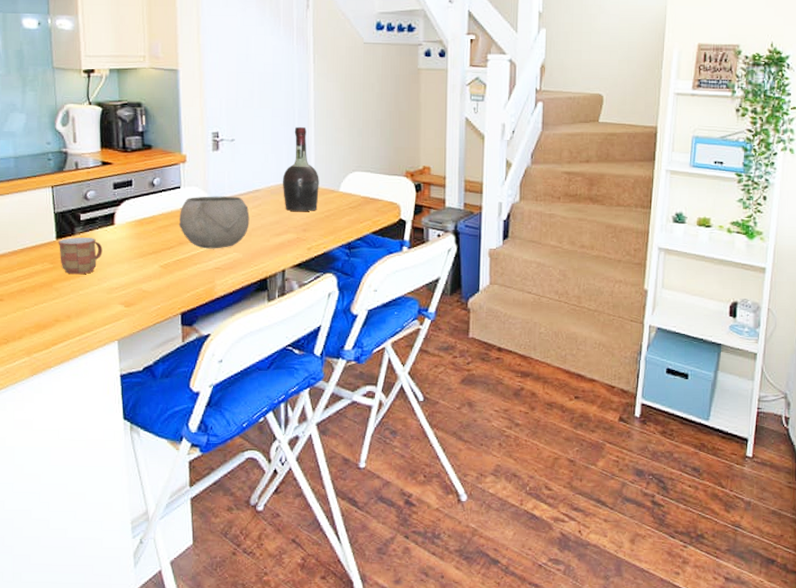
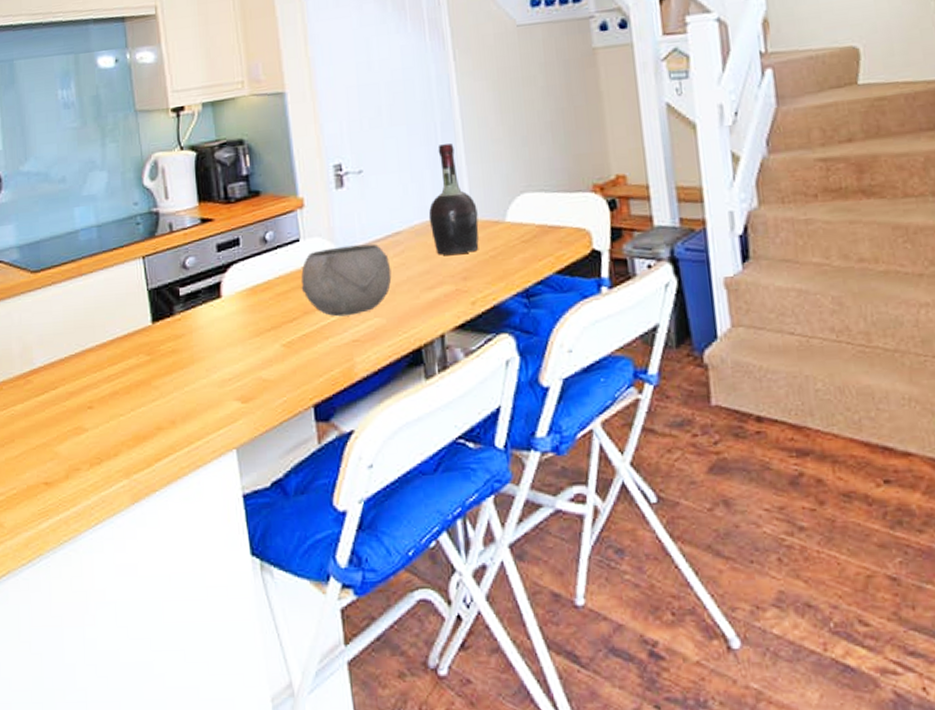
mug: present [58,237,103,275] -> none [154,317,209,367]

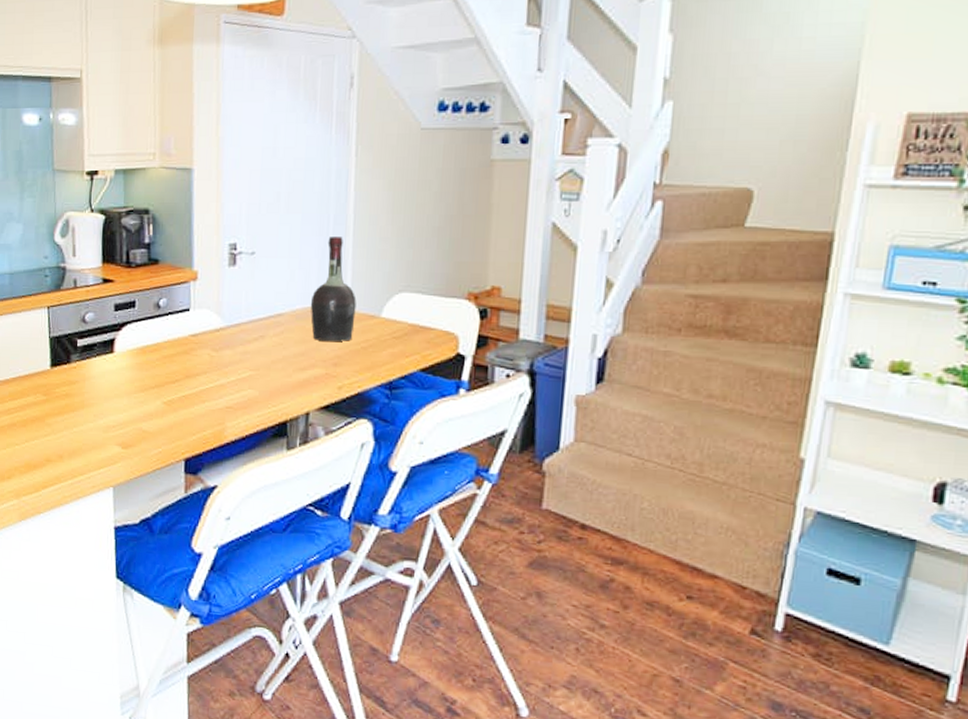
bowl: present [300,243,392,317] -> none [186,320,269,385]

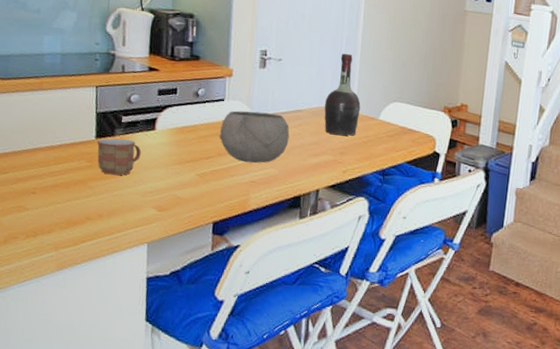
mug: none [52,366,100,409] -> present [97,138,141,176]
bowl: none [186,320,269,385] -> present [219,110,290,164]

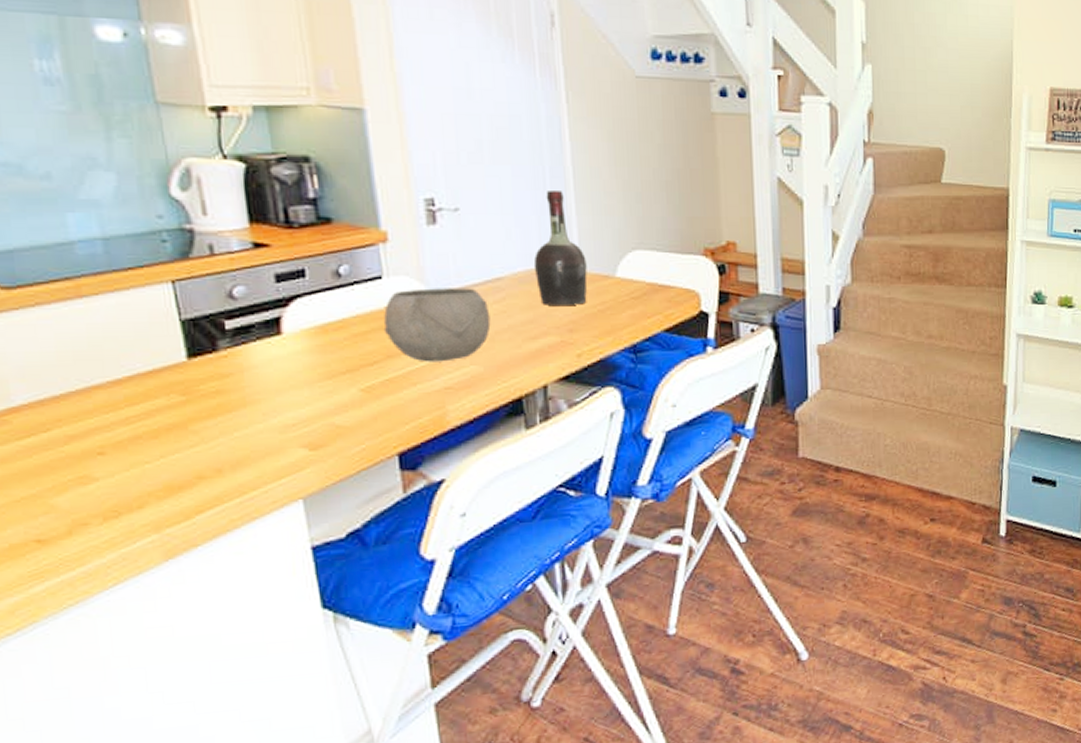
mug: present [97,138,141,176] -> none [190,354,267,409]

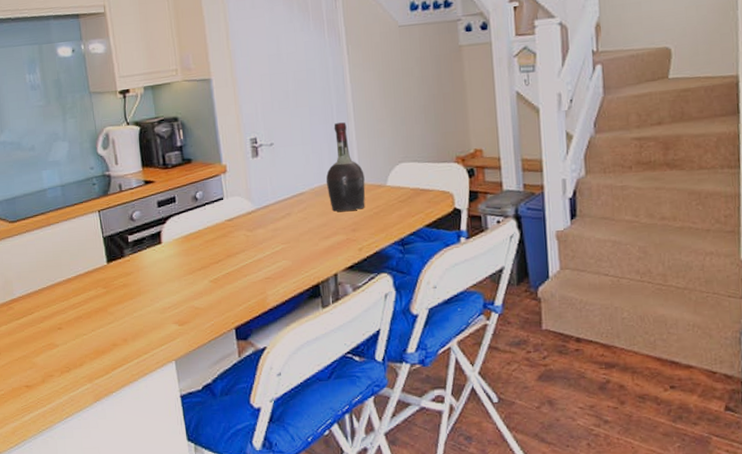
bowl: present [383,288,491,362] -> none [224,202,296,259]

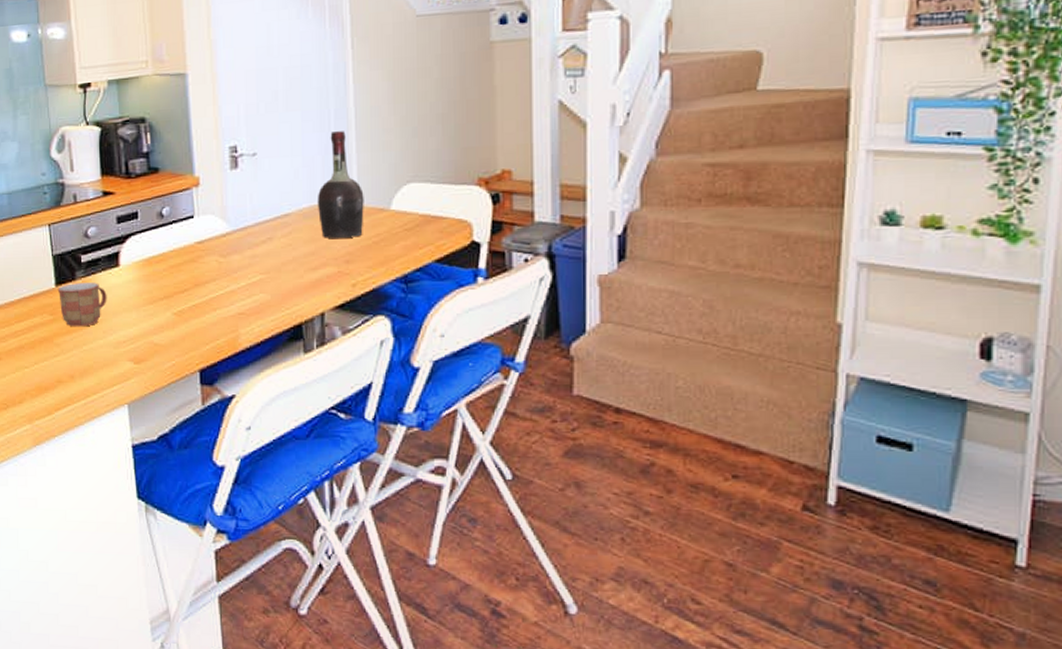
mug: none [109,258,153,297] -> present [57,283,107,327]

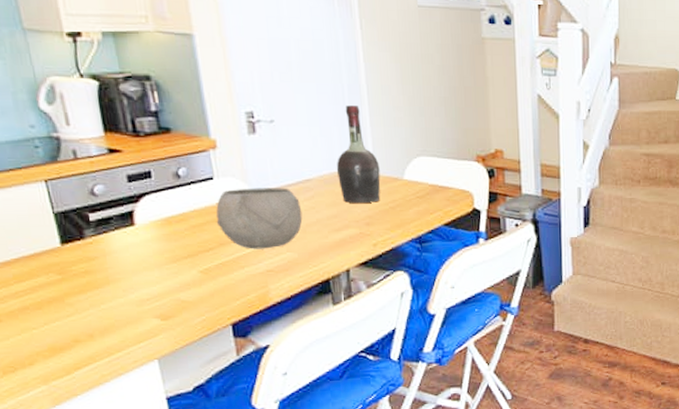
mug: present [57,283,107,327] -> none [63,241,125,286]
bowl: none [193,224,278,291] -> present [215,187,303,249]

